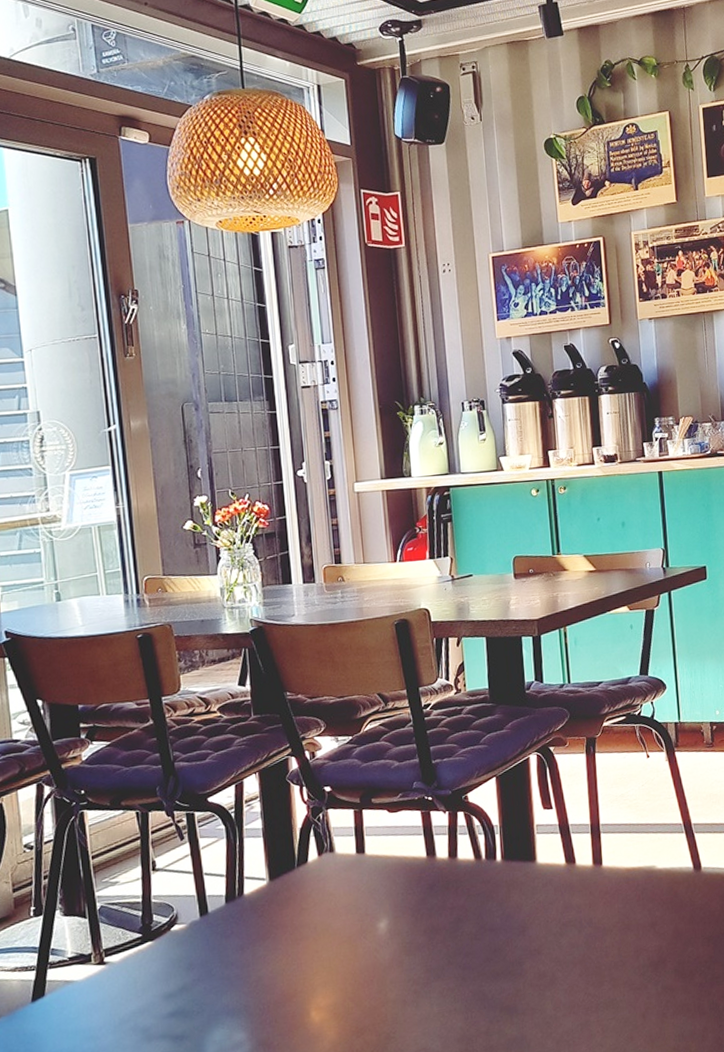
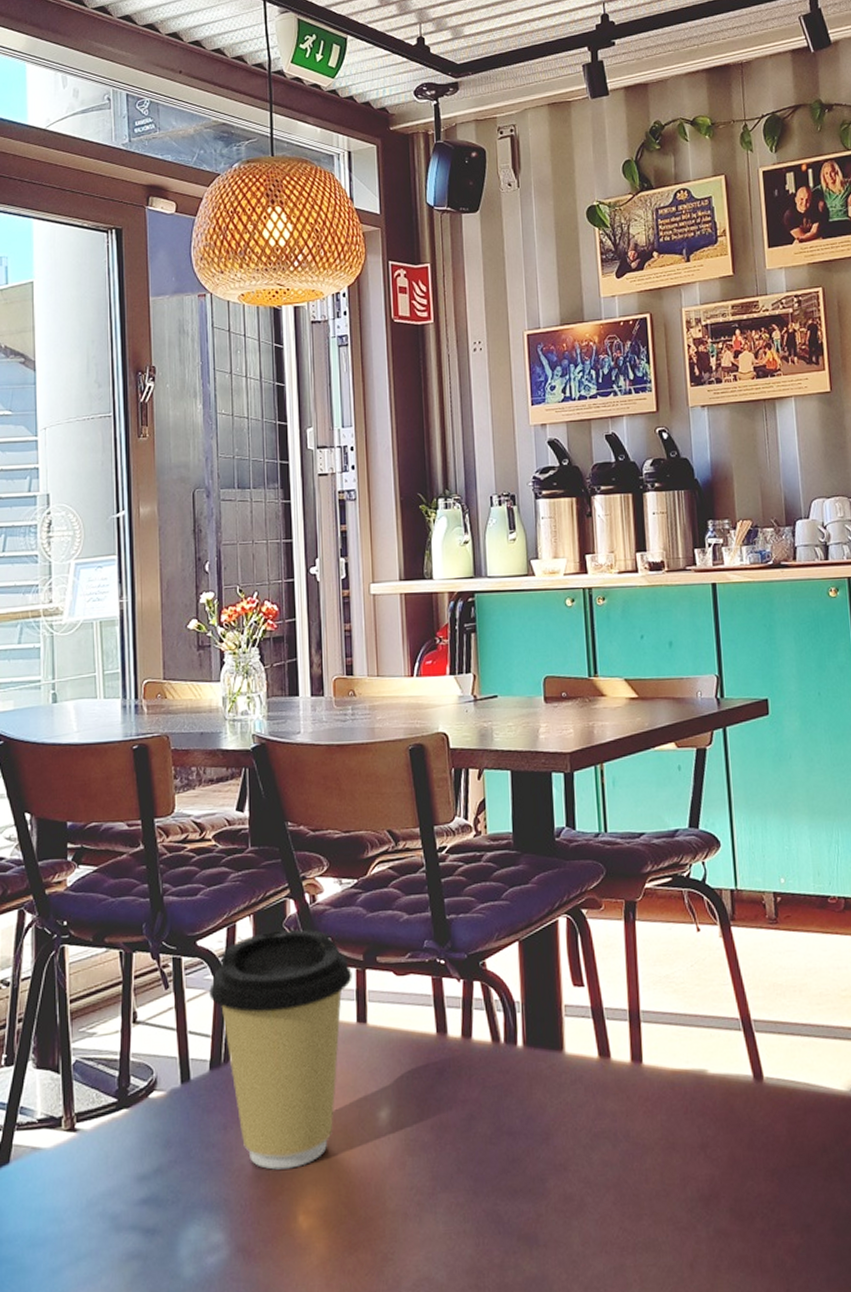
coffee cup: none [221,781,351,978] -> present [209,929,352,1170]

